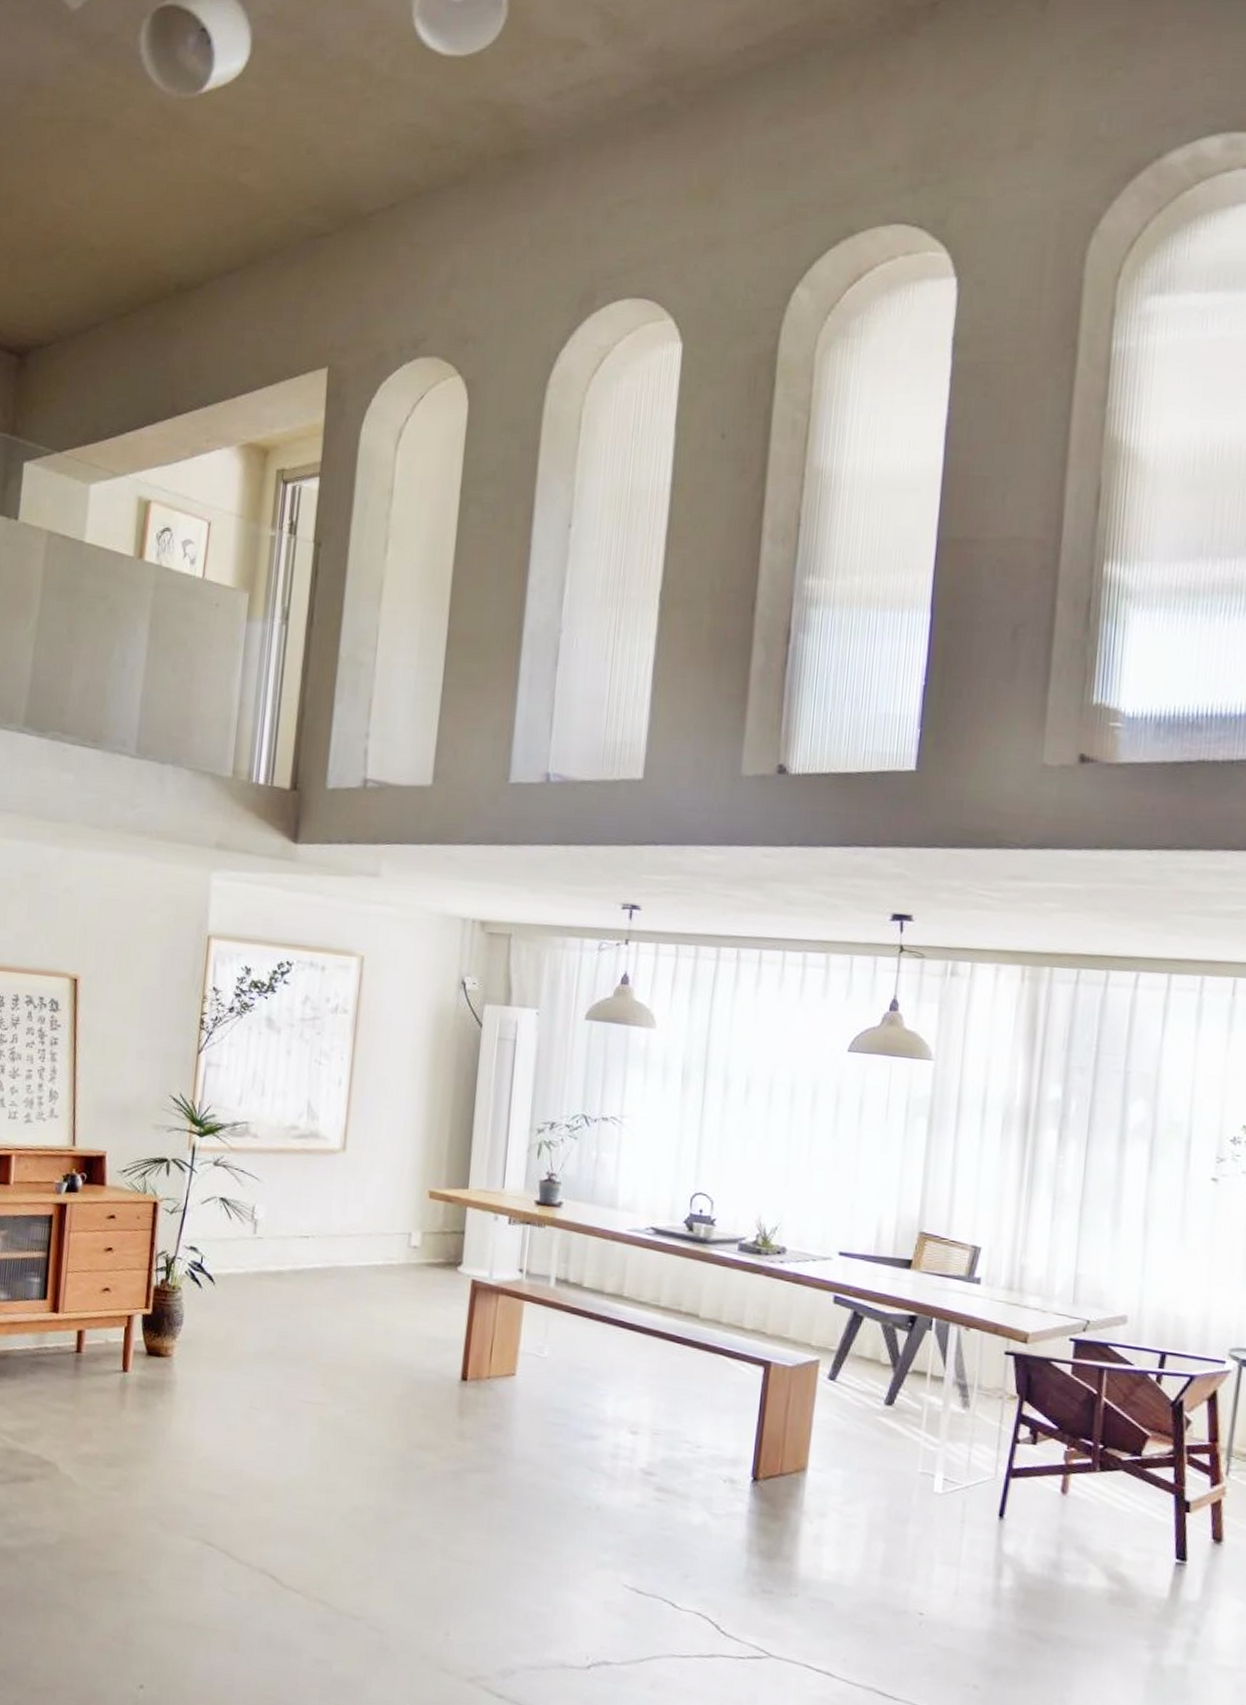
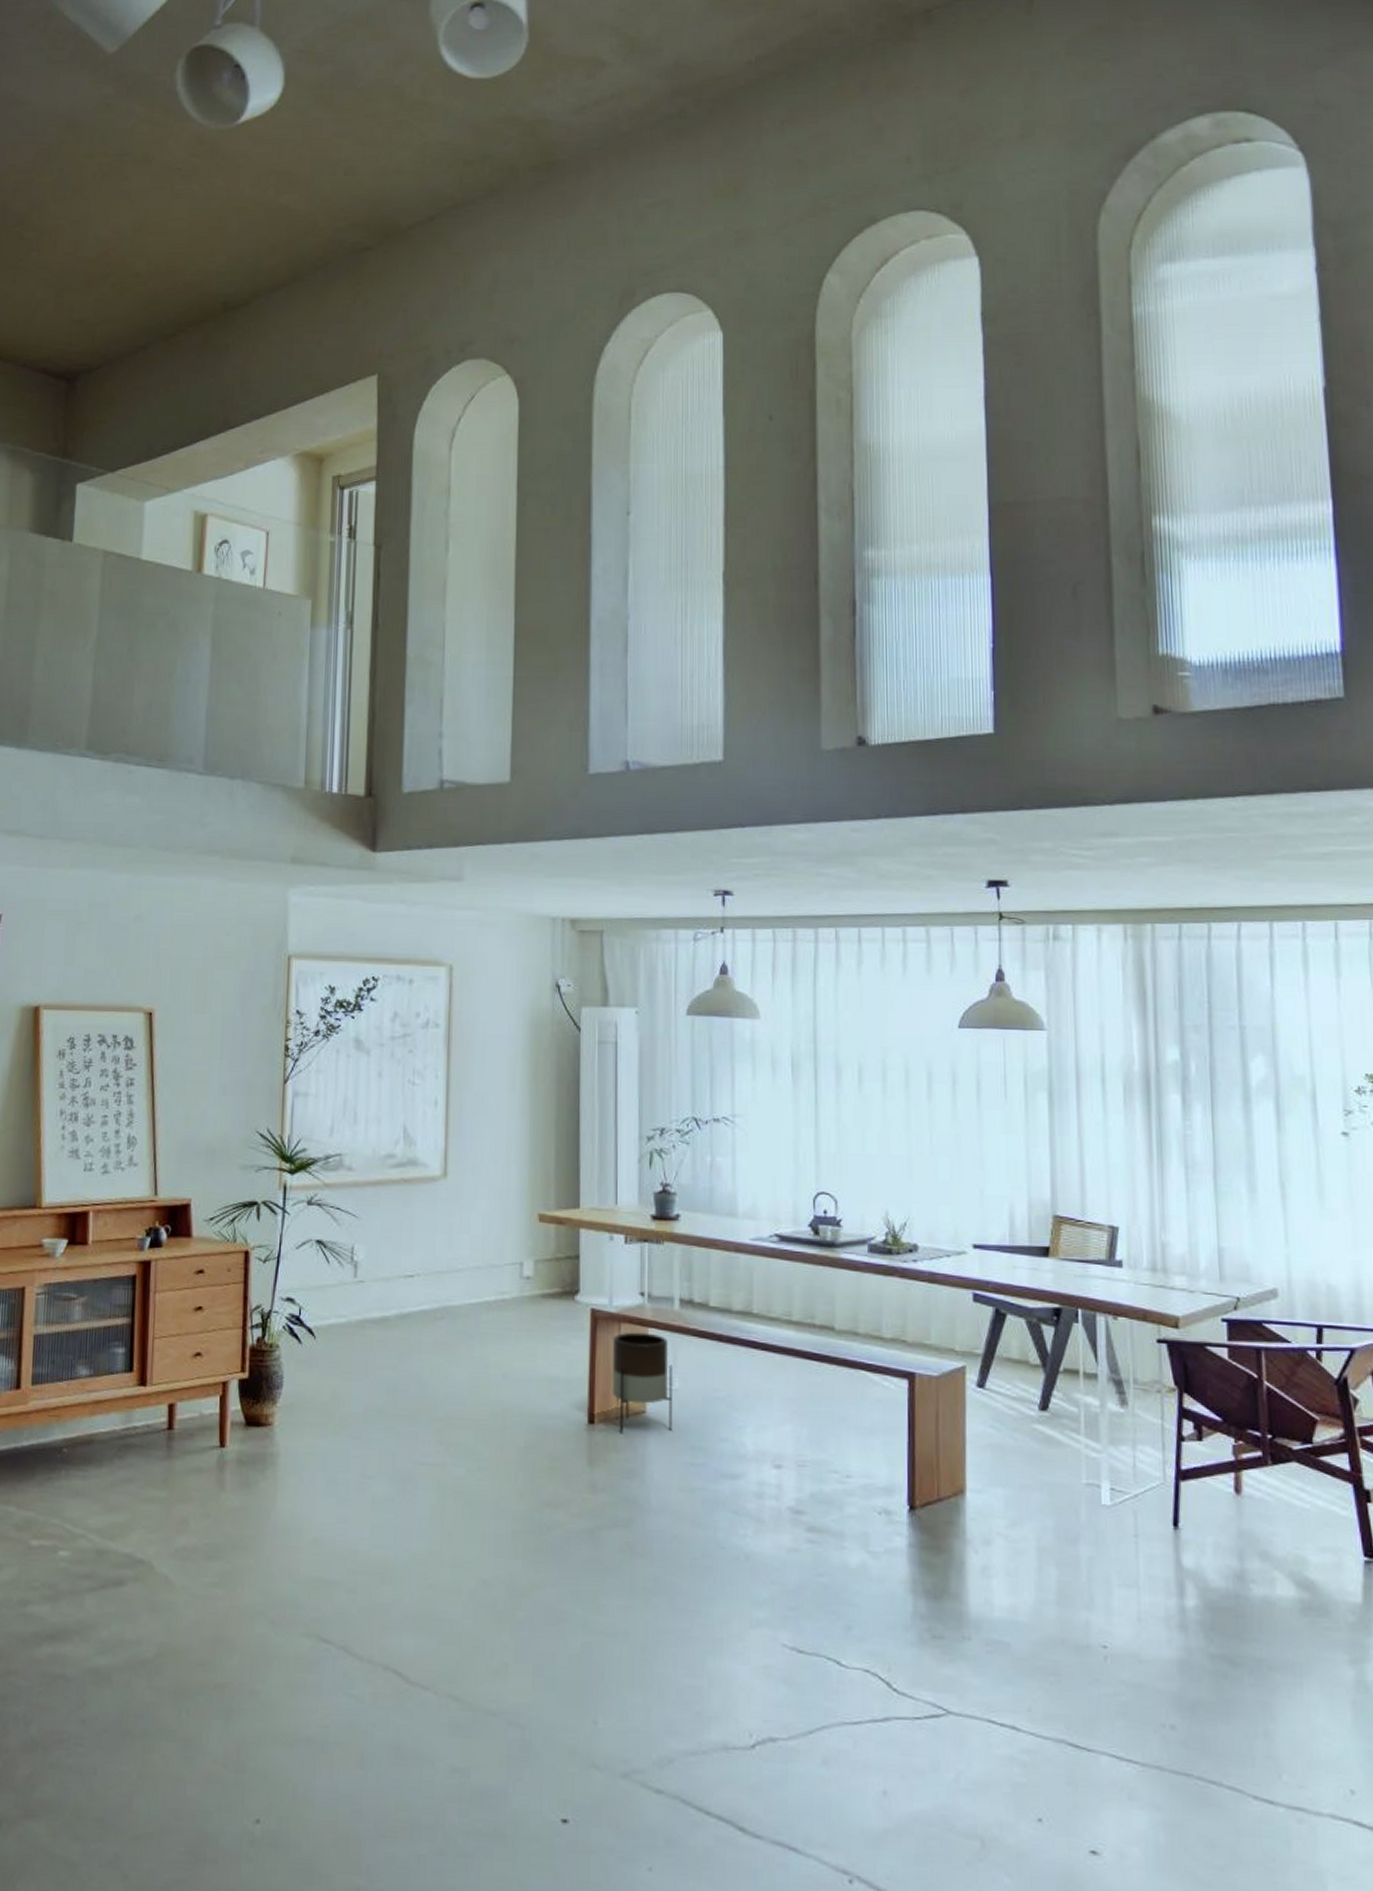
planter: none [486,1303,543,1393] -> present [613,1332,672,1434]

